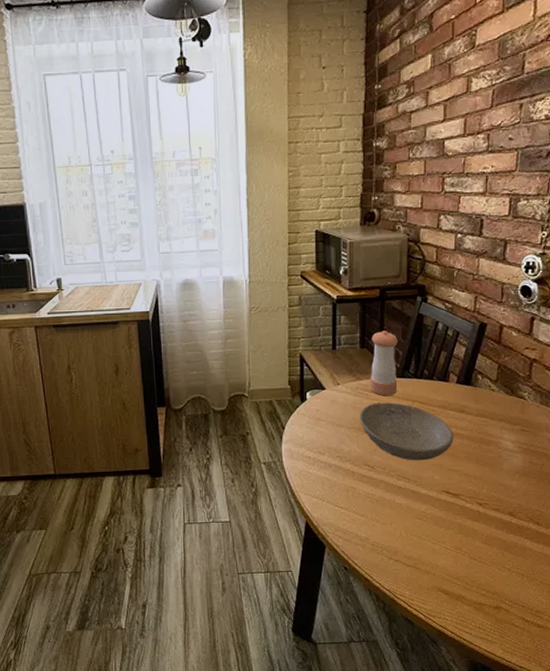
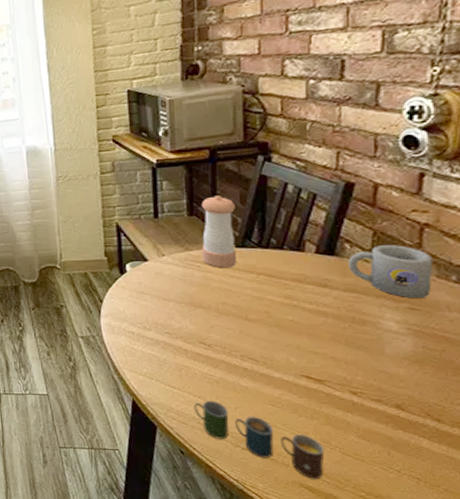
cup: none [358,517,457,583] -> present [194,400,325,480]
bowl: present [360,402,454,461] -> none [191,275,314,341]
mug: none [480,377,538,421] -> present [348,245,434,298]

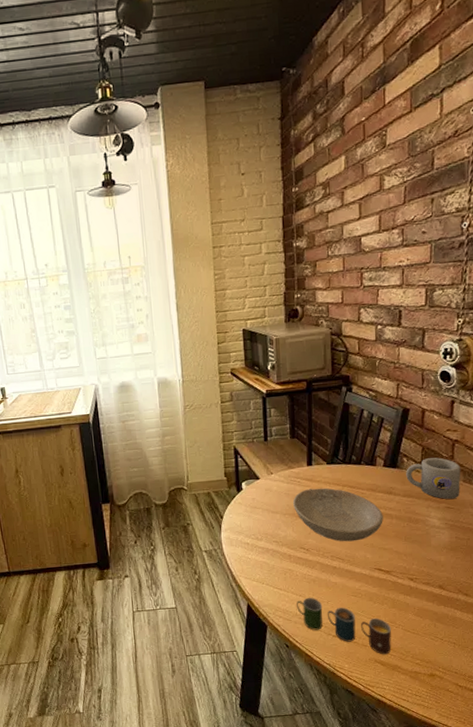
bowl: none [191,275,314,341] -> present [293,488,383,542]
pepper shaker: present [201,195,236,268] -> none [300,420,327,483]

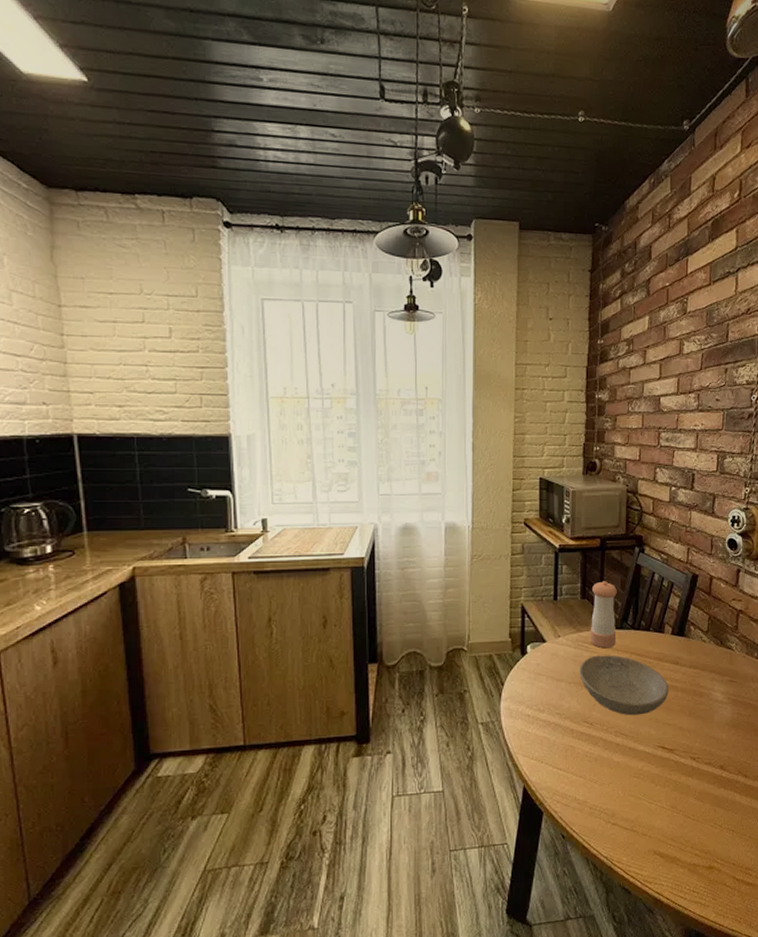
cup: present [297,597,392,655] -> none [576,778,673,845]
pepper shaker: none [300,420,327,483] -> present [590,581,617,649]
mug: present [406,457,461,499] -> none [693,627,744,672]

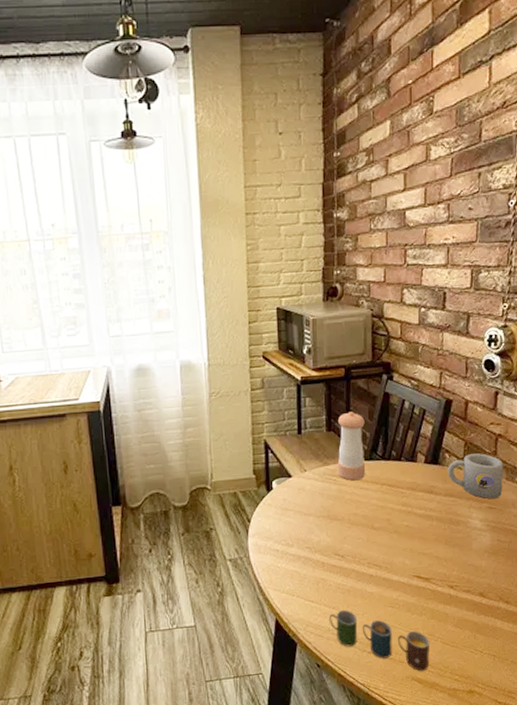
cup: none [576,778,673,845] -> present [330,609,430,671]
bowl: present [580,655,669,716] -> none [328,486,423,547]
mug: none [693,627,744,672] -> present [448,453,504,499]

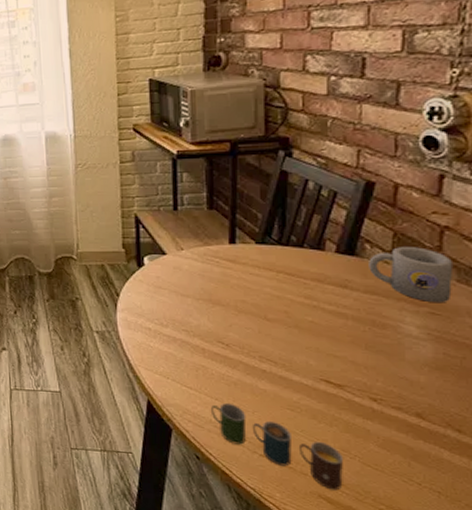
pepper shaker: present [337,411,365,481] -> none [221,190,256,265]

